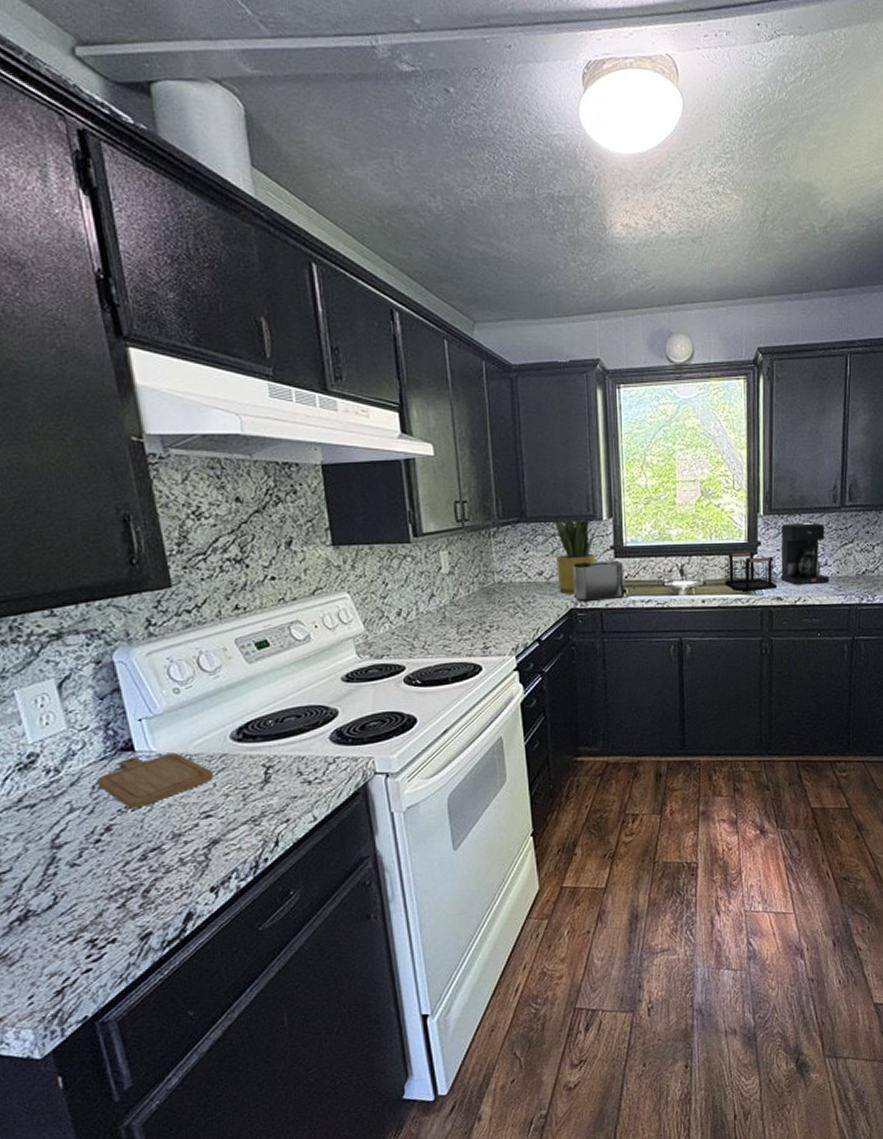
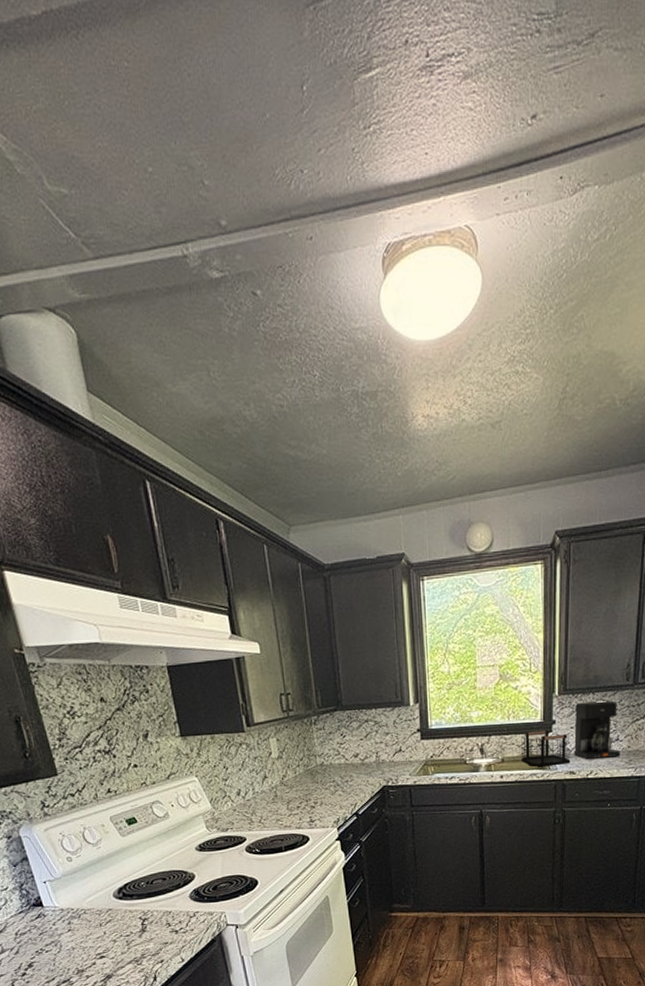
chopping board: present [97,752,214,809] -> none [18,907,104,951]
planter: present [555,518,598,595] -> none [367,704,406,774]
toaster: present [572,560,627,602] -> none [384,742,432,780]

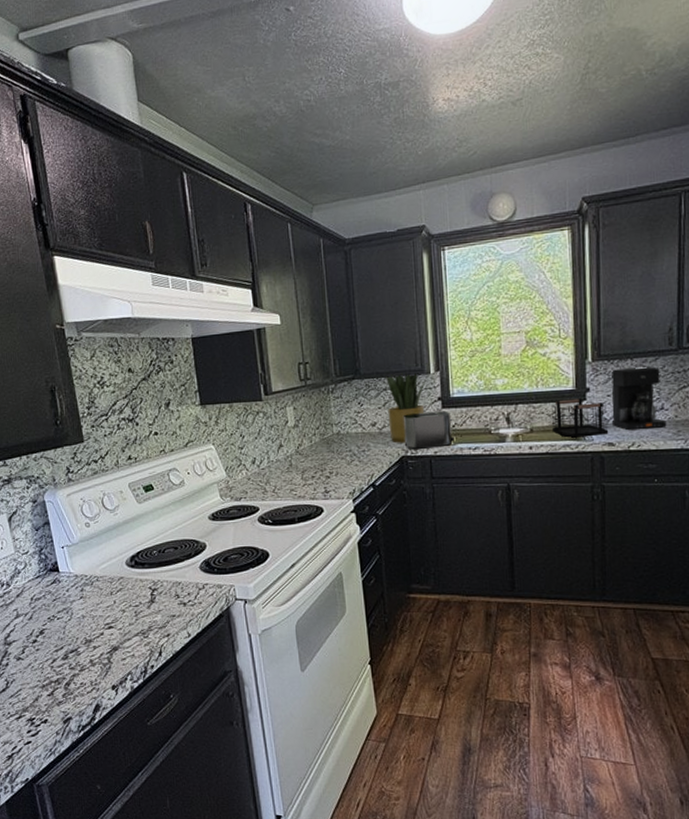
planter: none [367,704,406,774] -> present [386,372,426,444]
toaster: none [384,742,432,780] -> present [402,410,454,450]

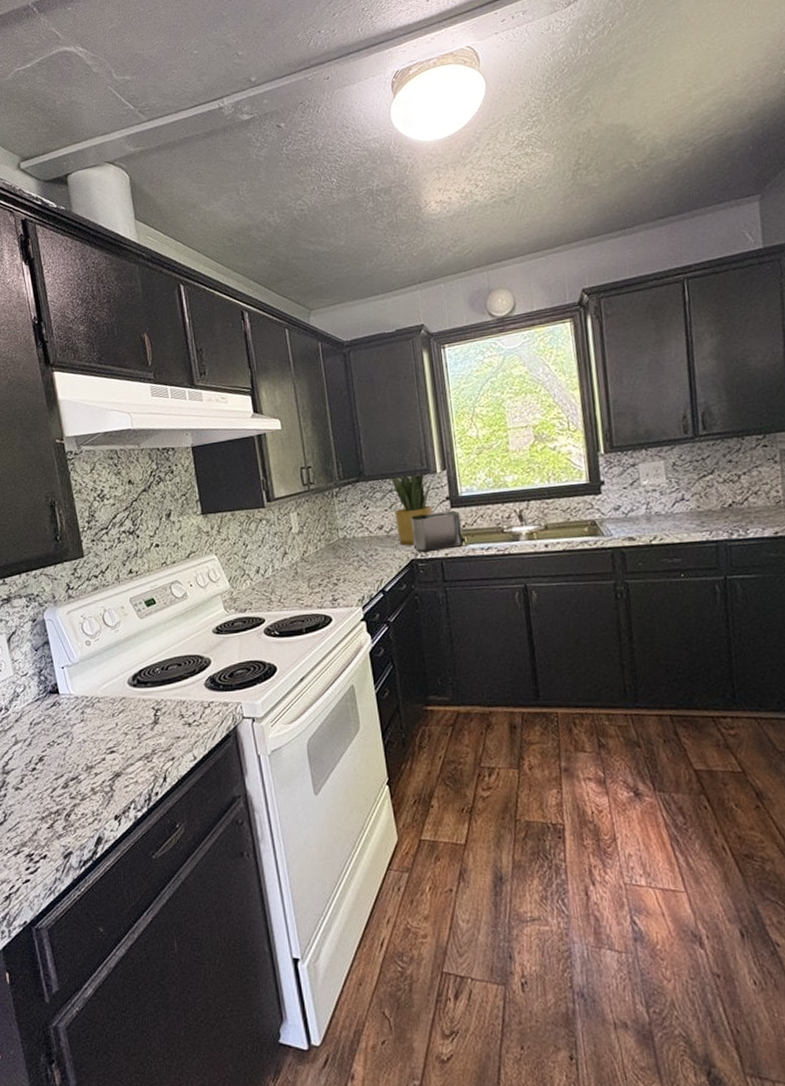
dish rack: present [552,398,609,438] -> none [565,492,628,534]
coffee maker: present [611,367,667,431] -> none [626,456,689,524]

